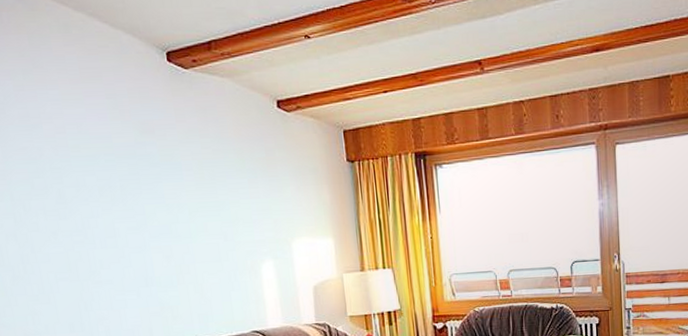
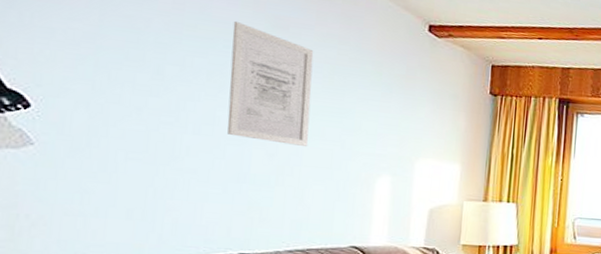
wall art: none [107,133,197,245] -> present [227,20,314,148]

